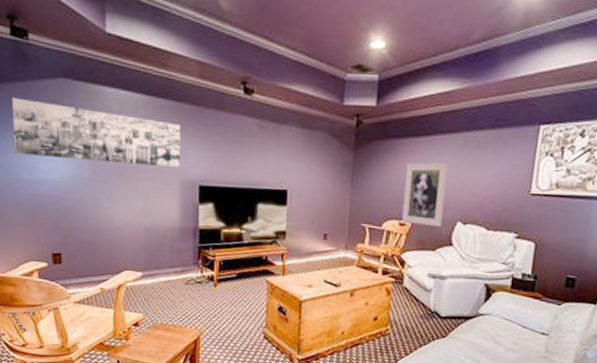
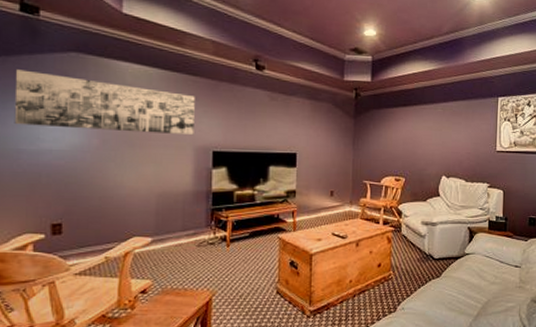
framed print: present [402,162,448,227] -> none [397,127,431,181]

